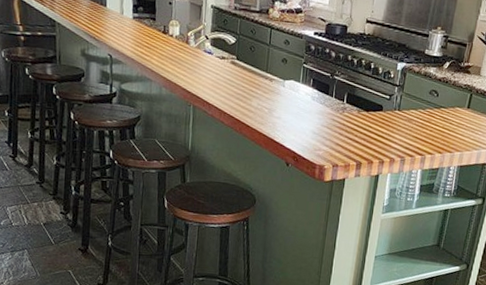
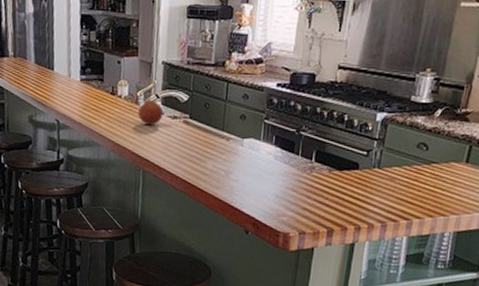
fruit: none [188,41,213,64] -> present [137,100,164,125]

